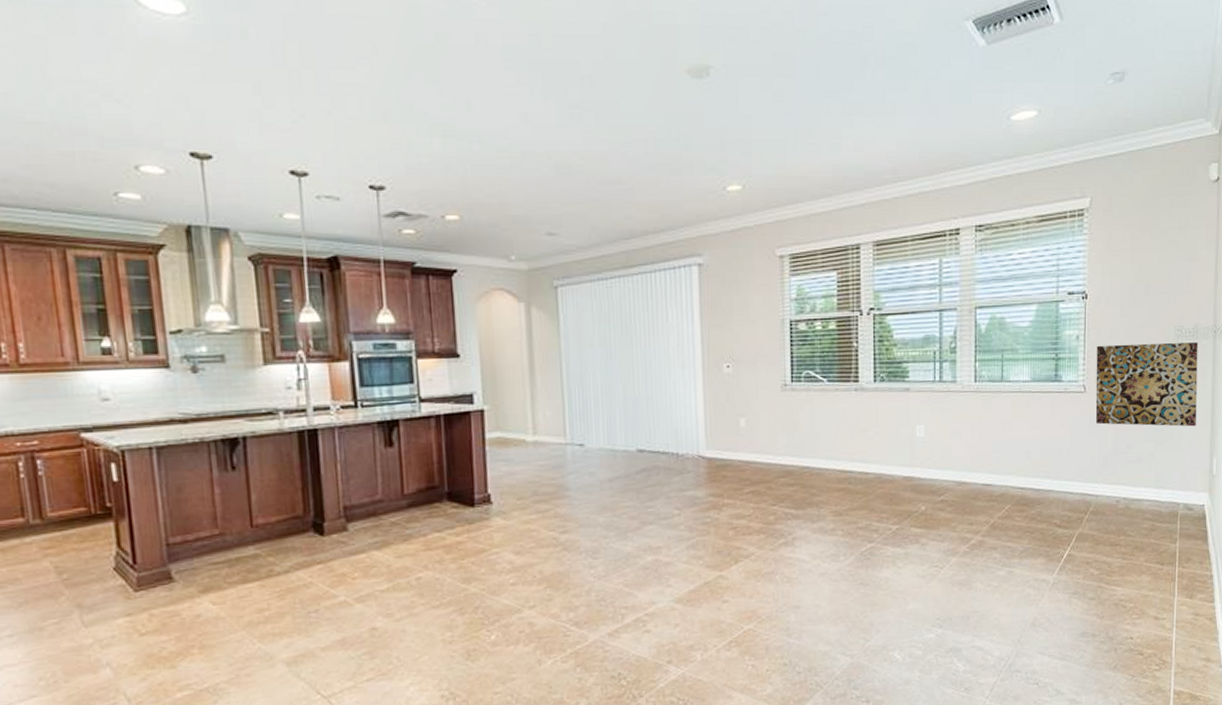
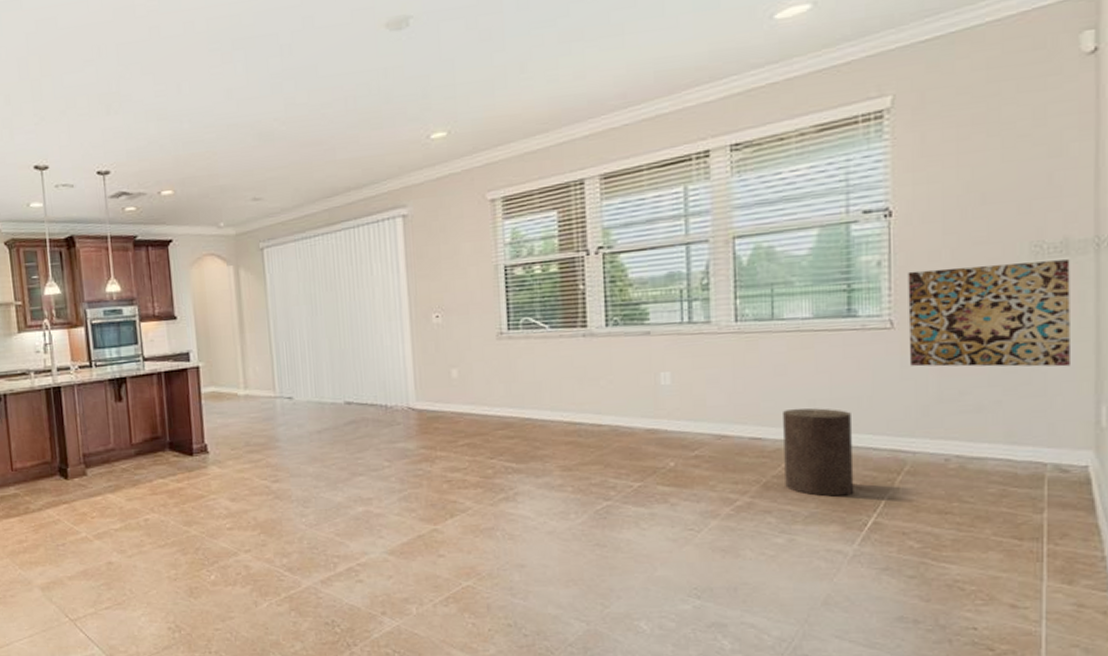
stool: none [1007,458,1056,534] -> present [783,408,854,497]

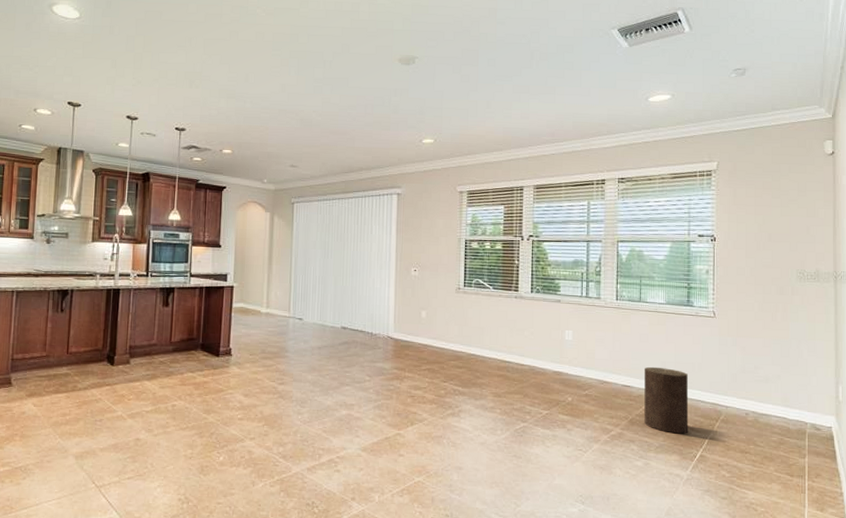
wall art: present [908,259,1070,367] -> none [724,280,820,357]

